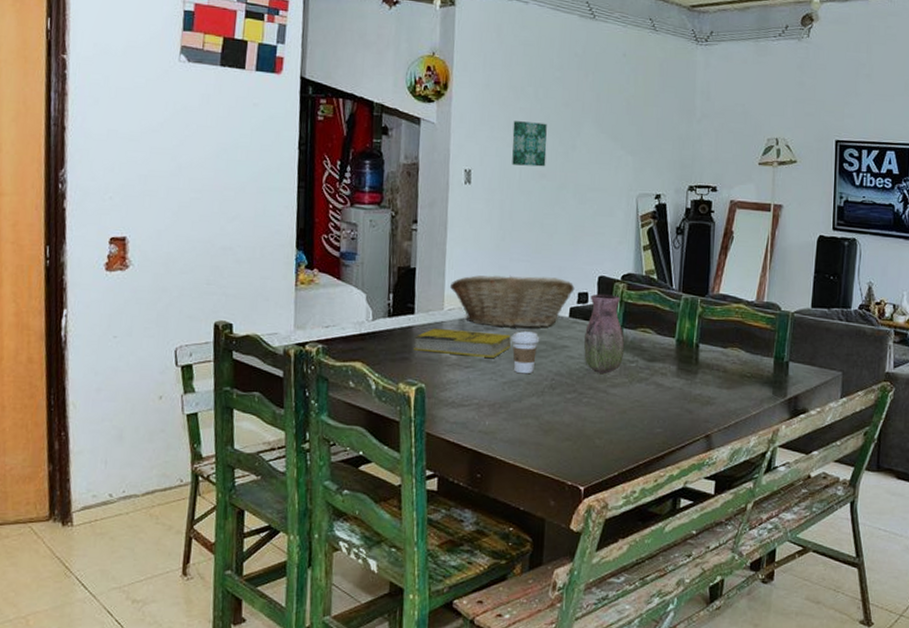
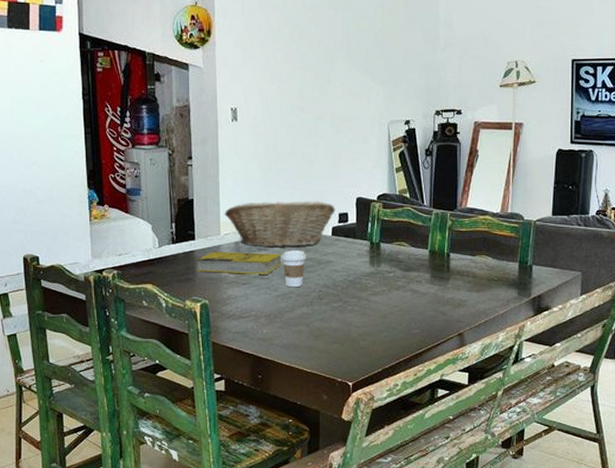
wall art: present [512,121,547,167] -> none [272,61,304,102]
vase: present [584,294,625,374] -> none [347,213,383,284]

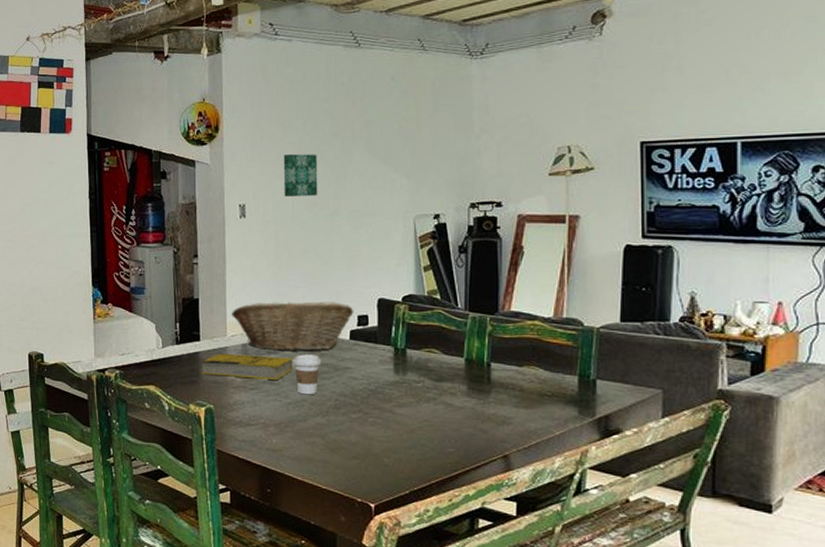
wall art: none [272,61,304,102] -> present [283,154,318,197]

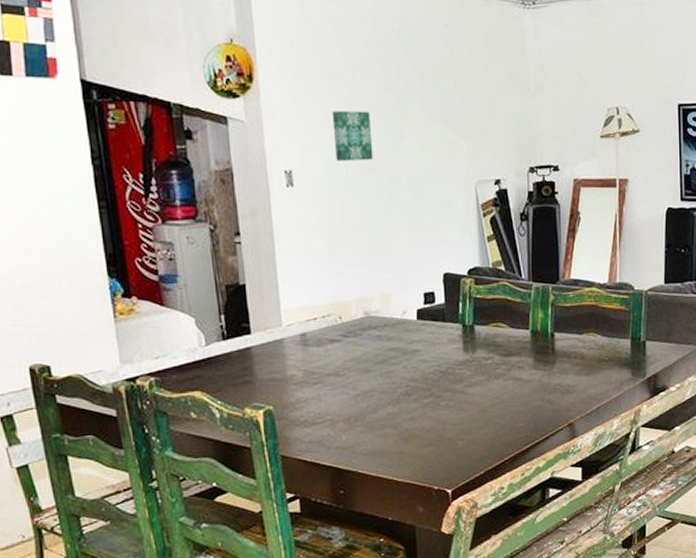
book: present [200,353,293,380] -> none [253,344,359,373]
fruit basket: present [231,301,354,352] -> none [285,279,420,338]
coffee cup: present [293,354,321,395] -> none [358,339,389,384]

